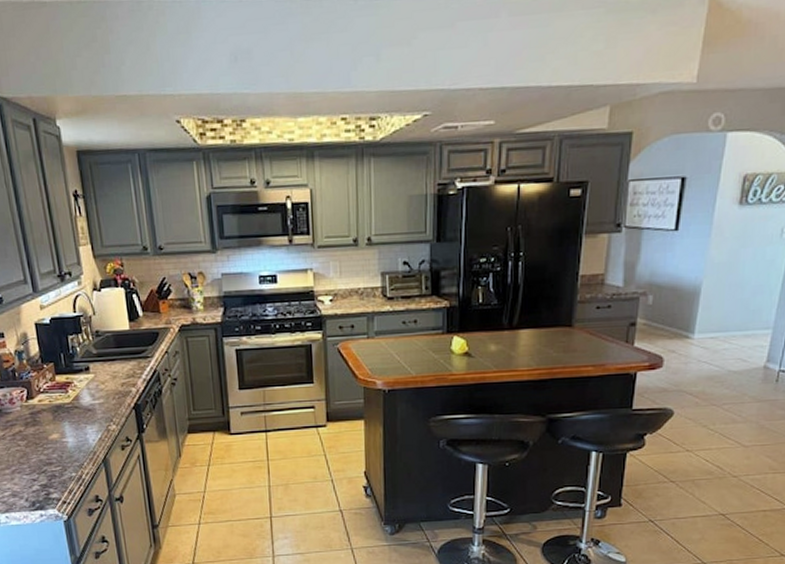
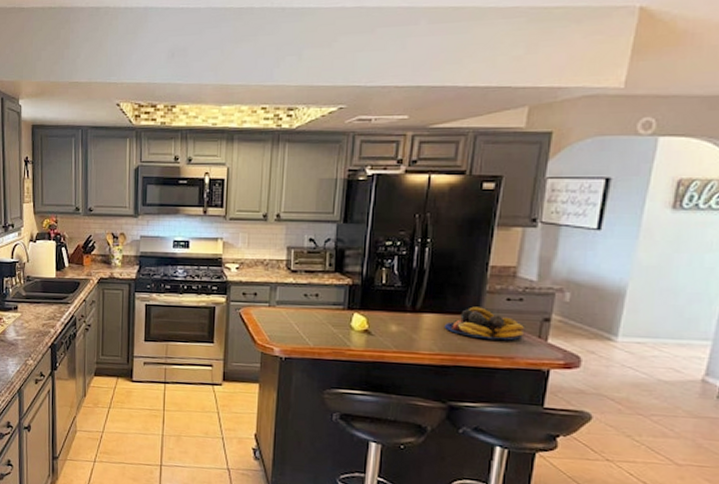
fruit bowl: none [540,317,613,350] -> present [444,306,524,341]

